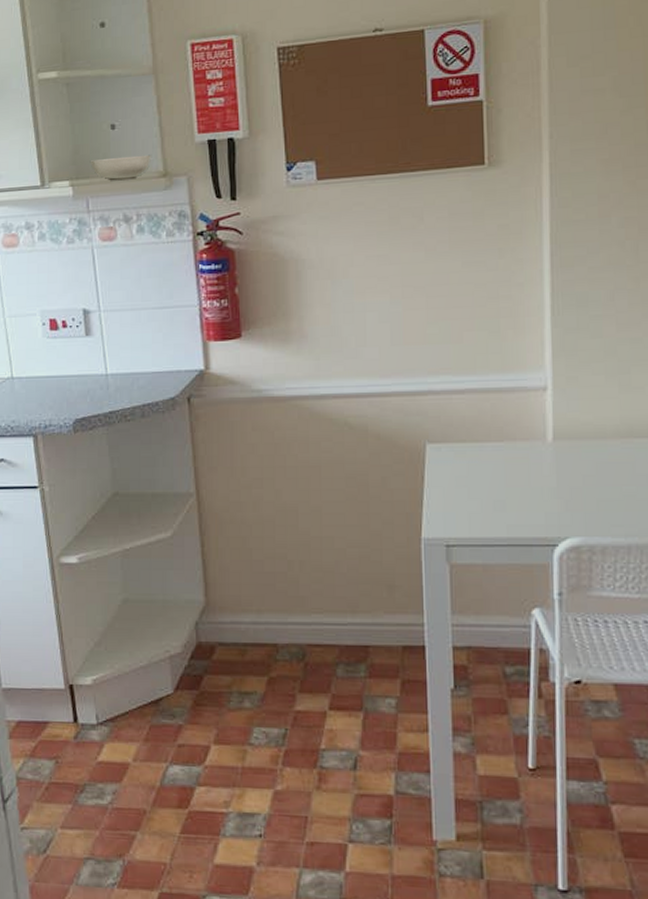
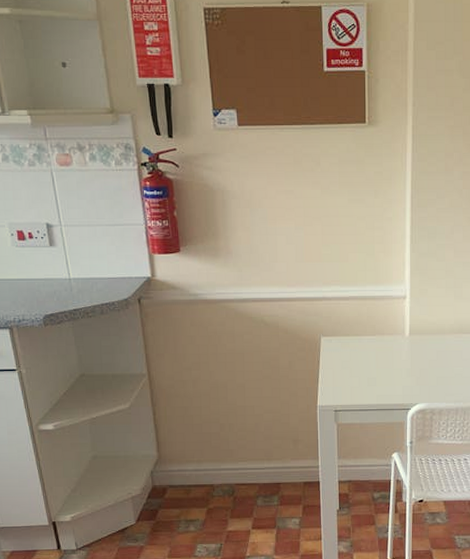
bowl: present [90,155,151,181] -> none [45,92,99,113]

